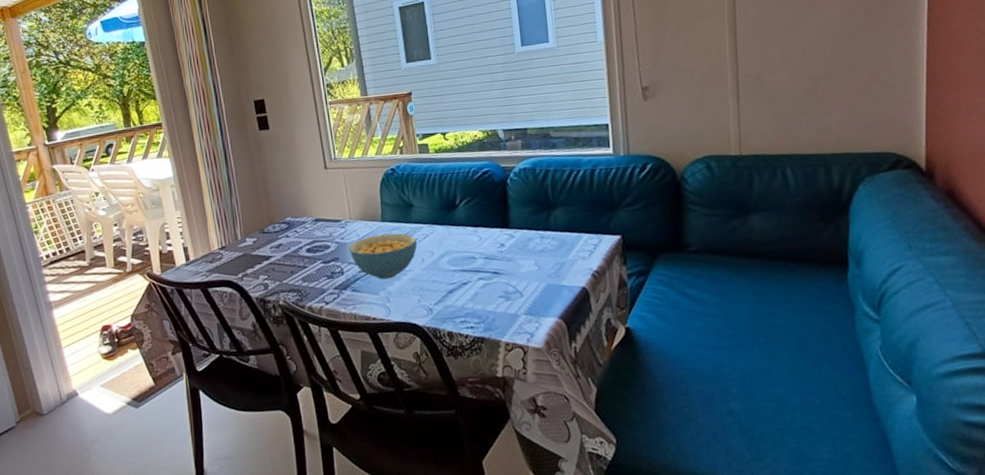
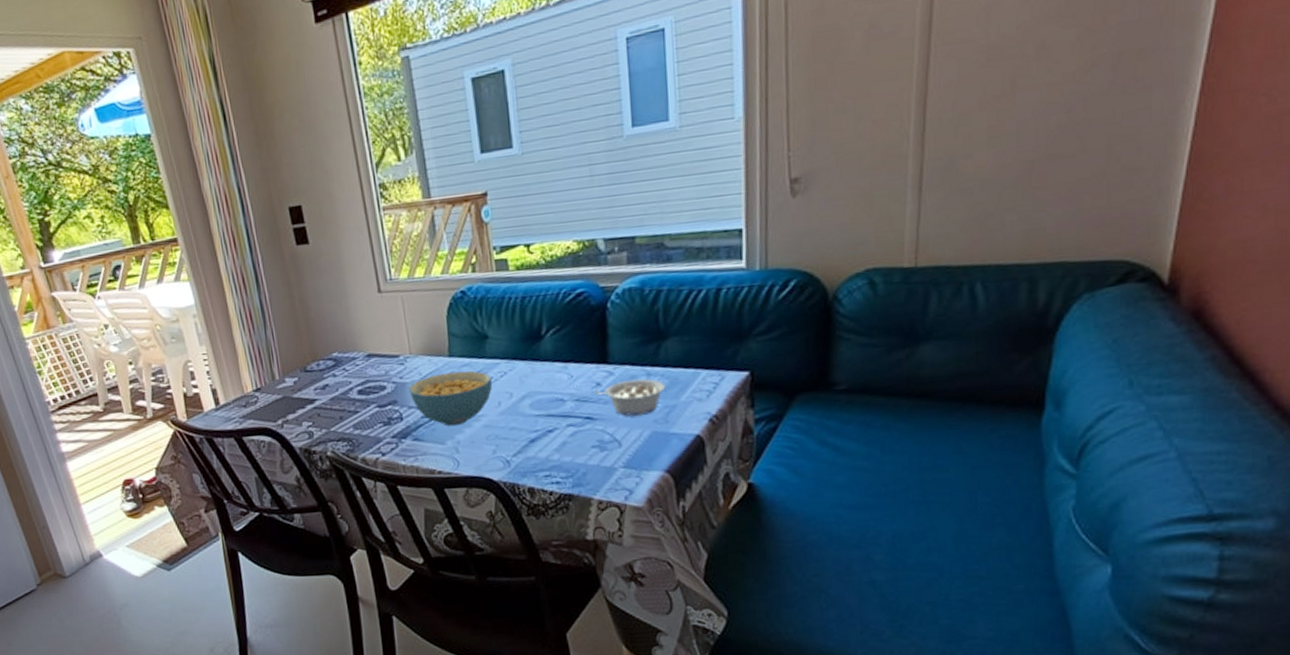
legume: none [499,240,556,271] -> present [593,378,666,416]

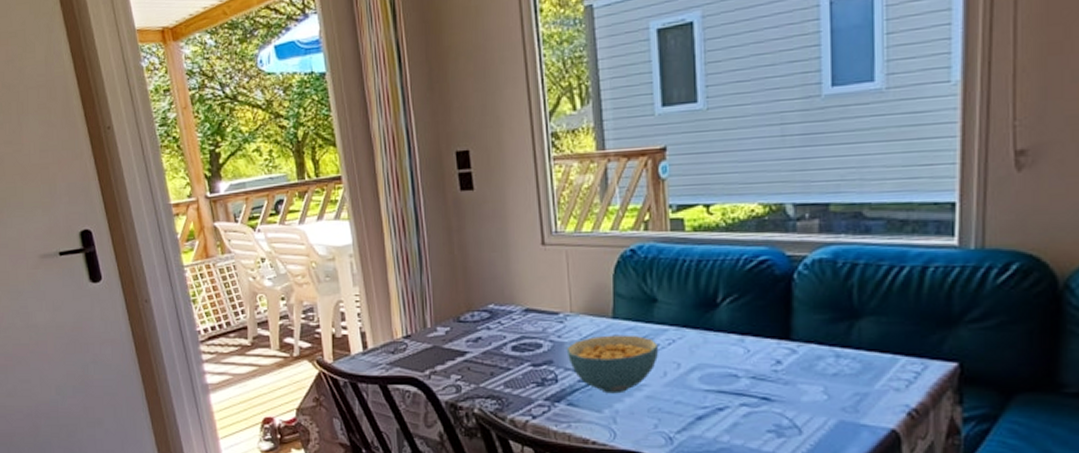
legume: present [593,378,666,416] -> none [773,360,857,401]

